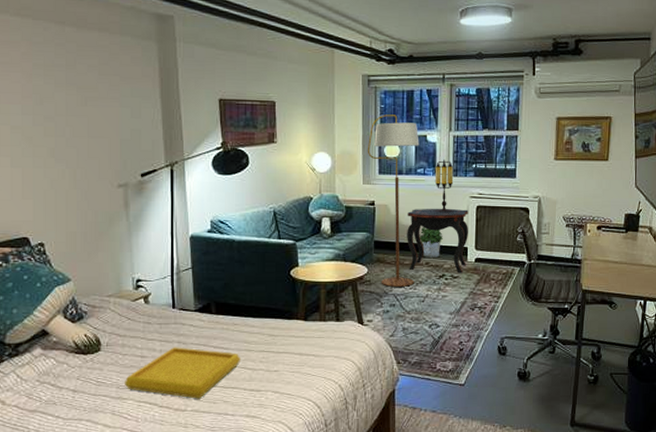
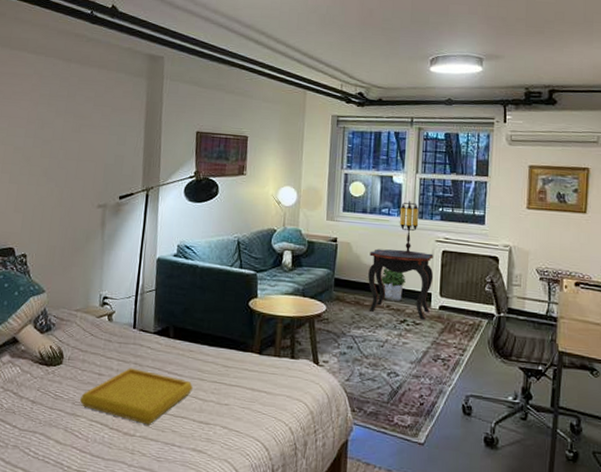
floor lamp: present [367,114,420,287] -> none [332,153,385,329]

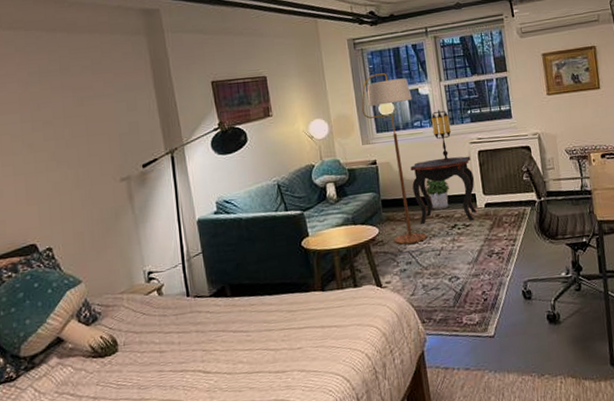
serving tray: present [79,368,194,425] -> none [145,334,263,390]
floor lamp: none [332,153,385,329] -> present [361,73,428,245]

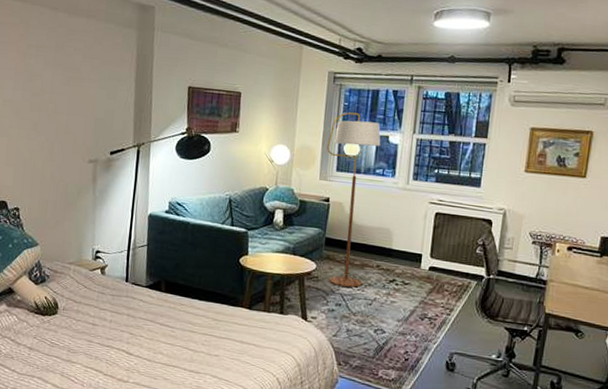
side table: present [410,156,477,224] -> none [358,209,426,281]
potted plant: present [425,179,450,209] -> none [372,229,397,261]
table lamp: present [430,109,456,163] -> none [390,162,414,217]

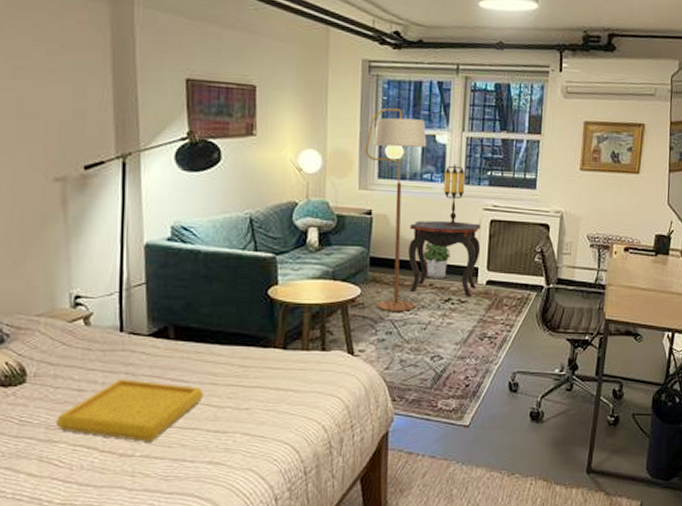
serving tray: none [74,319,185,373] -> present [55,379,205,442]
side table: none [358,209,426,281] -> present [408,220,481,297]
potted plant: none [372,229,397,261] -> present [422,242,451,278]
table lamp: none [390,162,414,217] -> present [441,164,465,227]

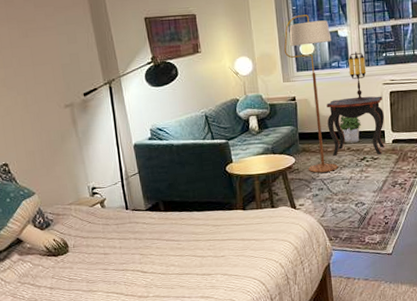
serving tray: present [55,379,205,442] -> none [92,243,192,286]

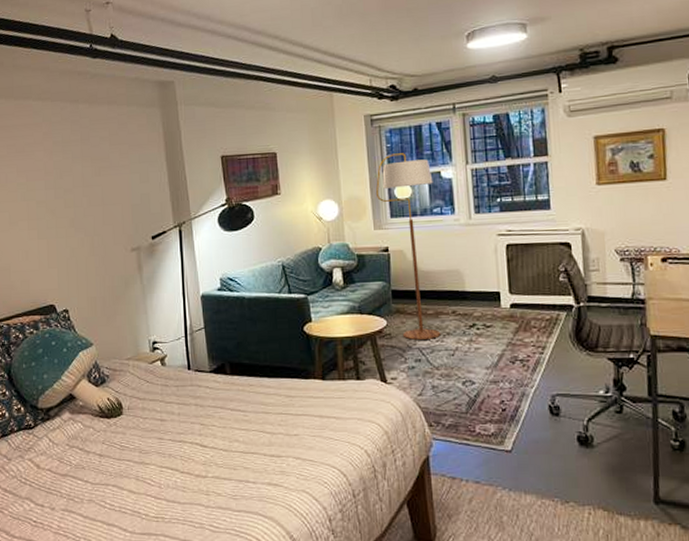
side table: present [326,96,385,156] -> none [426,249,500,322]
potted plant: present [339,116,361,143] -> none [441,272,470,306]
table lamp: present [348,51,369,102] -> none [453,195,480,255]

